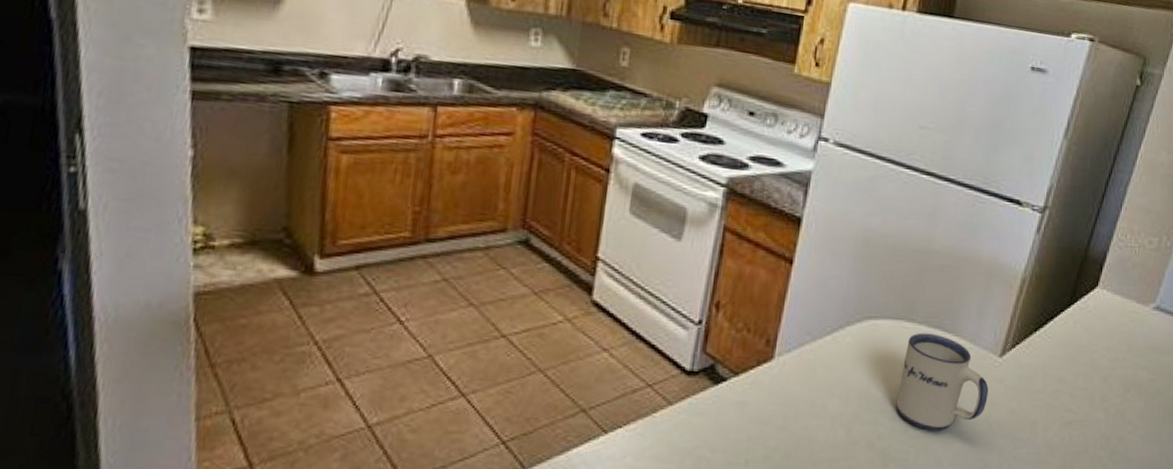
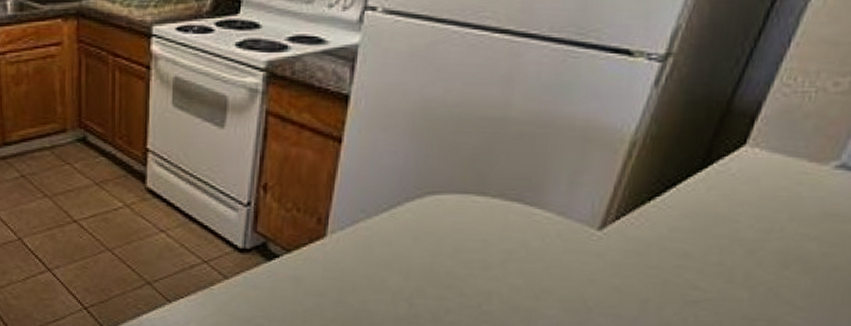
mug: present [896,333,989,431] -> none [466,206,583,308]

